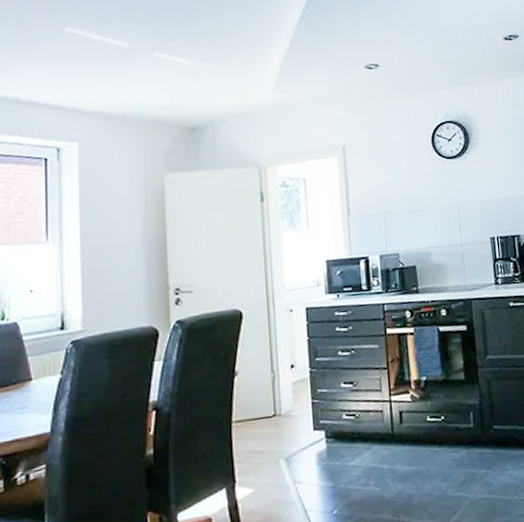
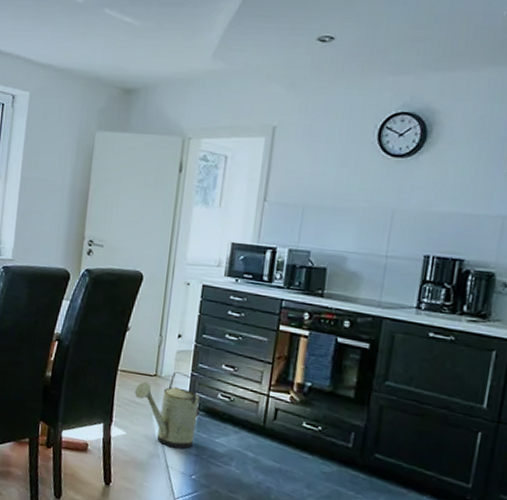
watering can: none [255,404,328,489] -> present [135,371,200,449]

